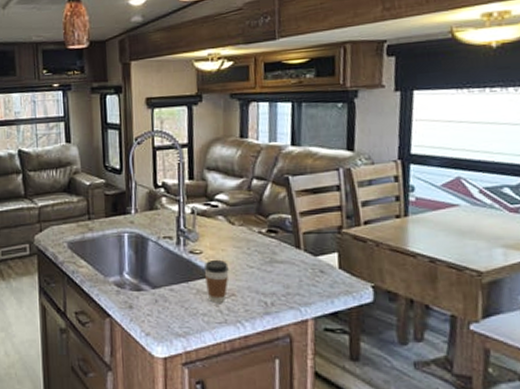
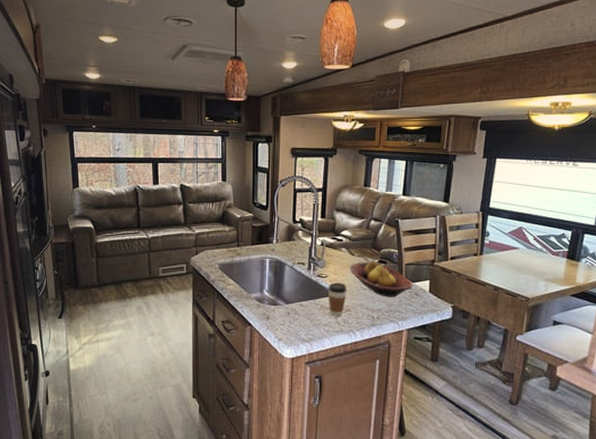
fruit bowl: none [229,230,316,277] -> present [349,261,413,297]

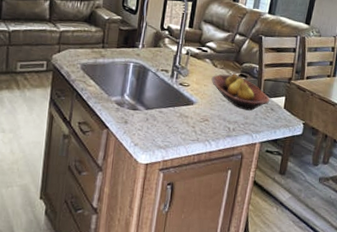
coffee cup: present [328,282,347,316] -> none [187,92,207,126]

